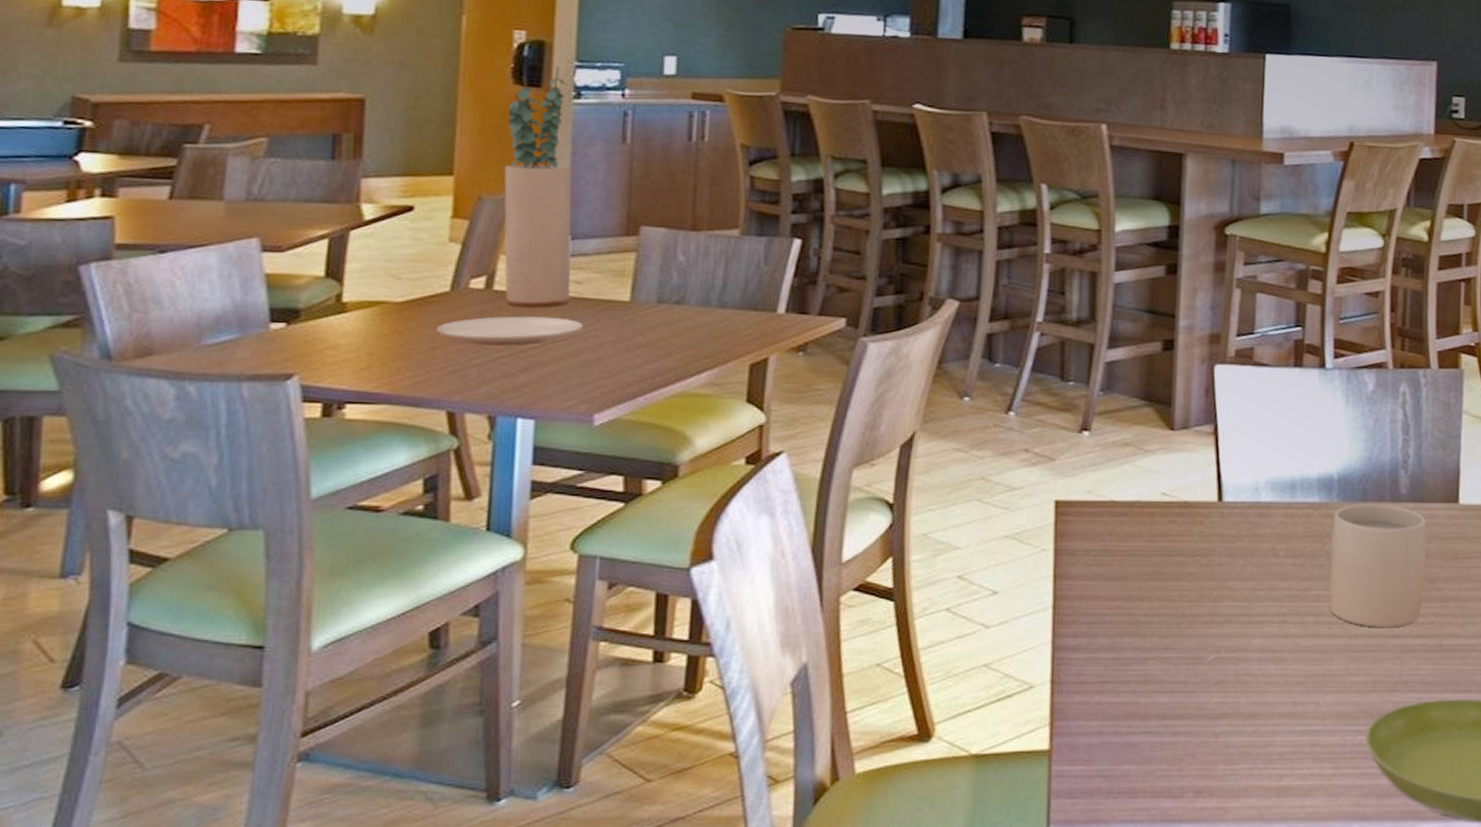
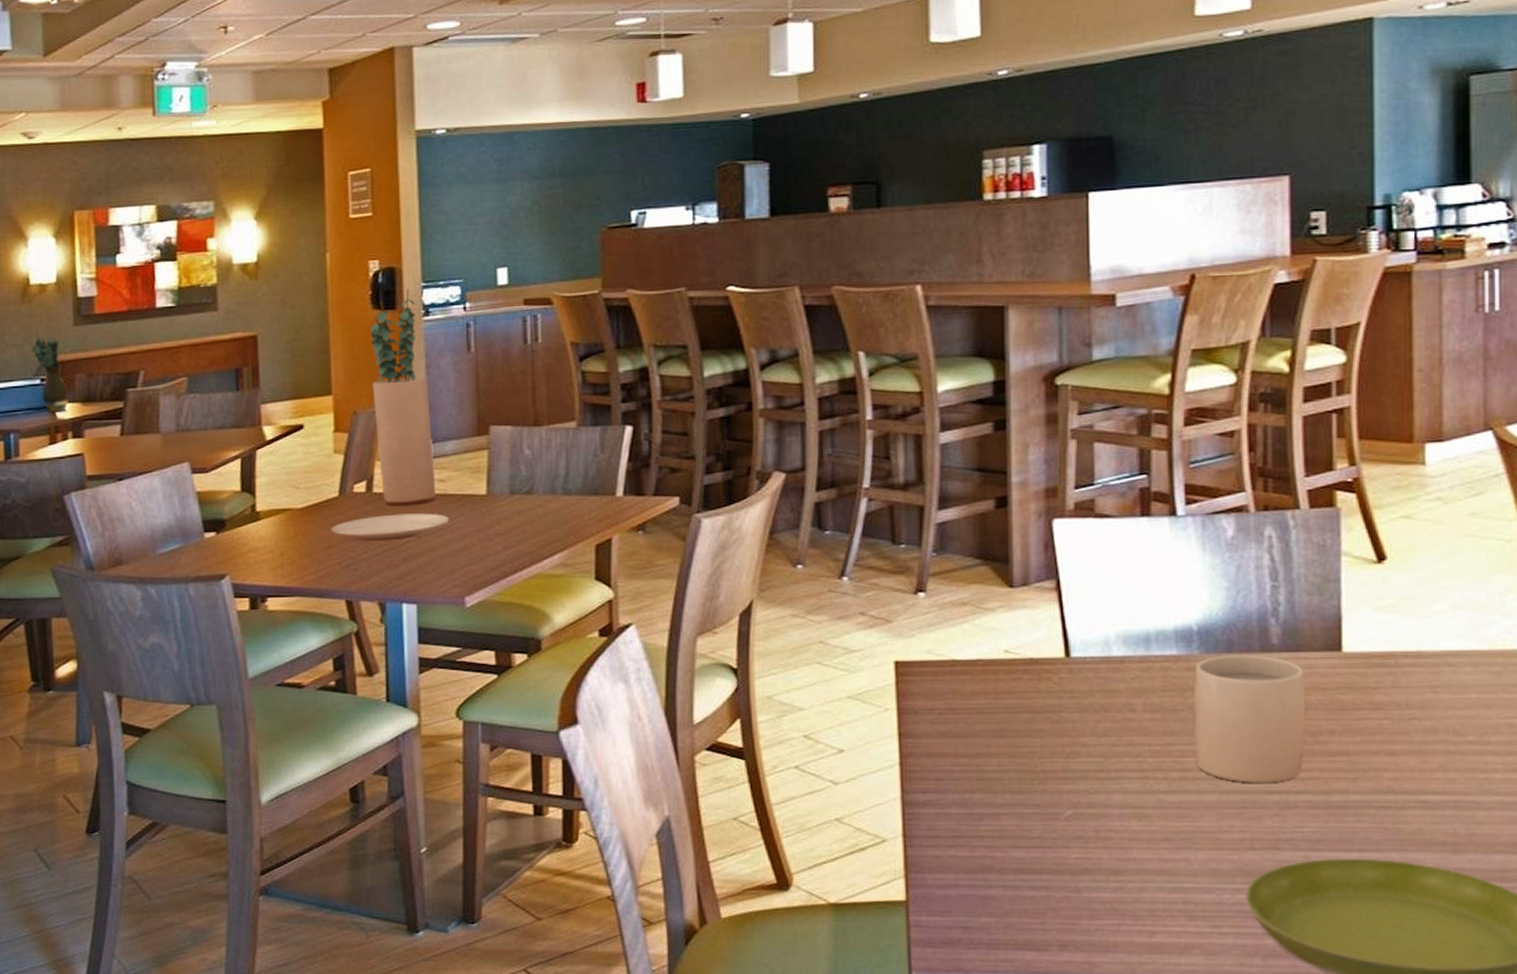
vase: none [54,68,101,165] -> present [31,335,68,414]

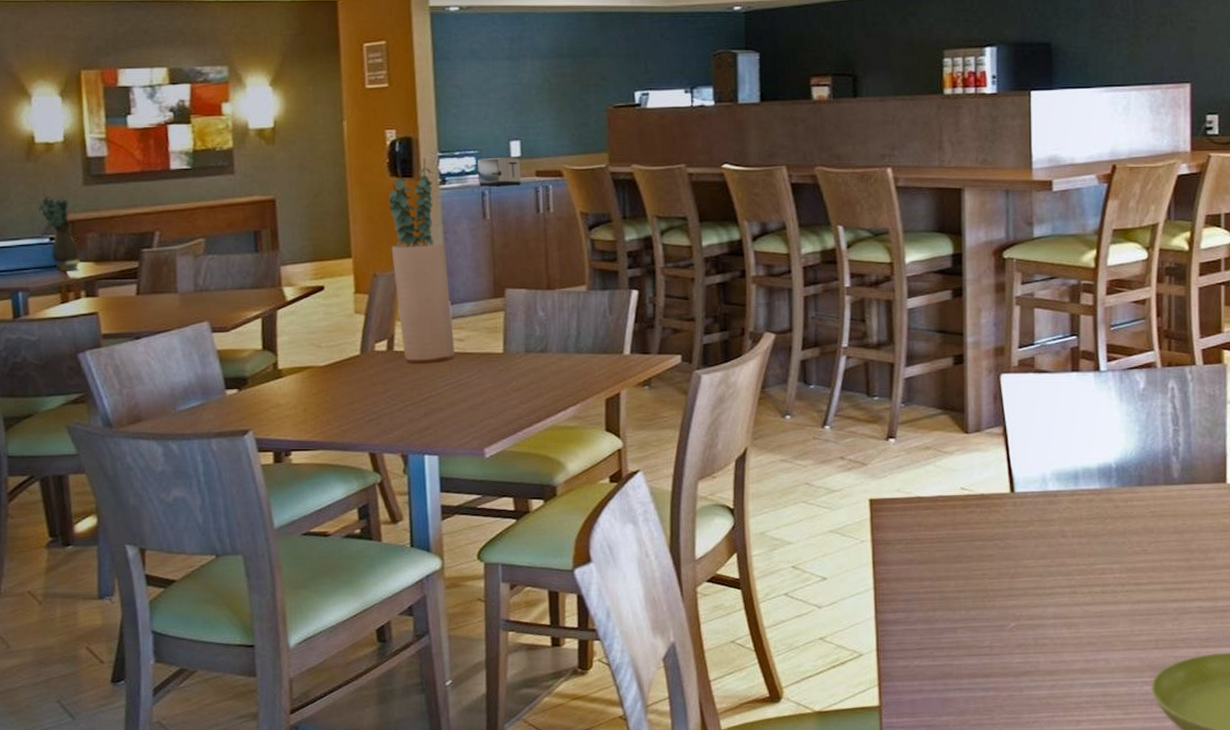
plate: present [331,513,450,542] -> none [353,370,469,398]
toaster: none [463,285,508,318] -> present [477,157,521,188]
mug: present [1193,655,1307,783] -> none [1112,487,1199,594]

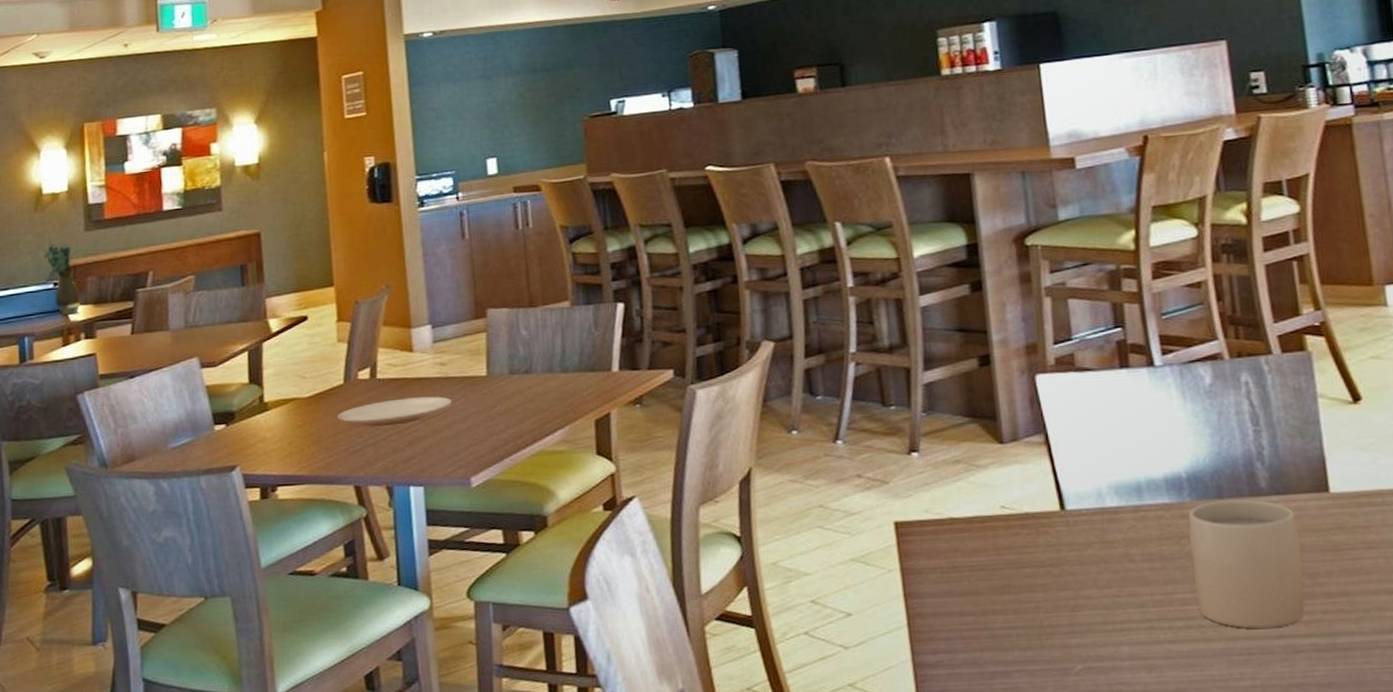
plate: none [353,370,469,398] -> present [337,396,453,428]
vase: present [388,157,455,364] -> none [368,181,438,392]
toaster: present [477,157,521,188] -> none [455,175,499,207]
mug: none [1112,487,1199,594] -> present [1188,499,1305,629]

